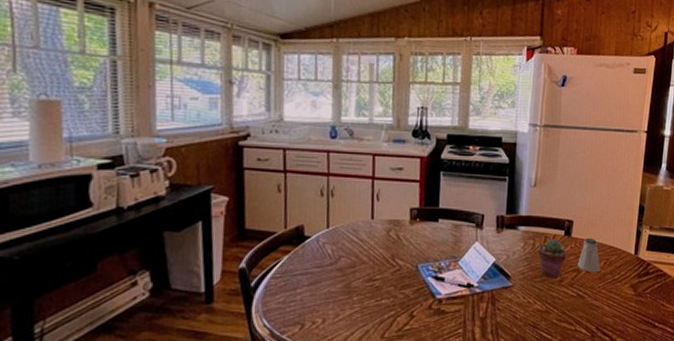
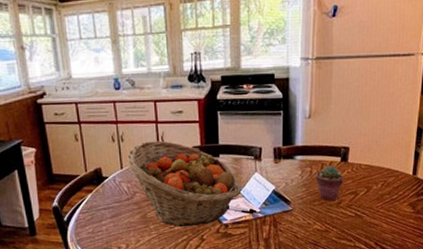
fruit basket: none [334,198,459,300] -> present [126,141,240,227]
saltshaker: present [577,237,600,273] -> none [355,162,378,194]

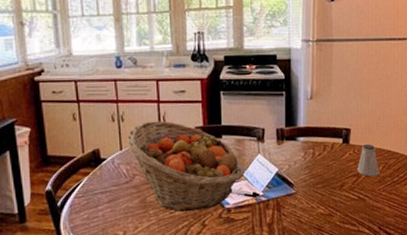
potted succulent: present [315,165,344,201] -> none [318,147,346,183]
saltshaker: none [355,162,378,194] -> present [357,143,379,177]

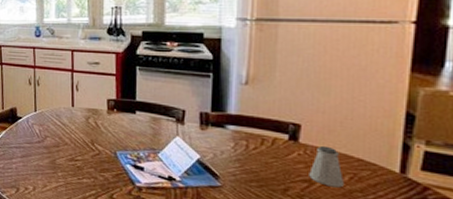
fruit basket: present [126,121,243,212] -> none [41,88,158,183]

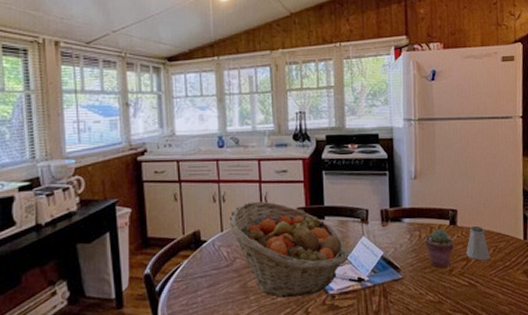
fruit basket: none [41,88,158,183] -> present [227,201,347,298]
potted succulent: none [252,142,293,185] -> present [424,229,455,268]

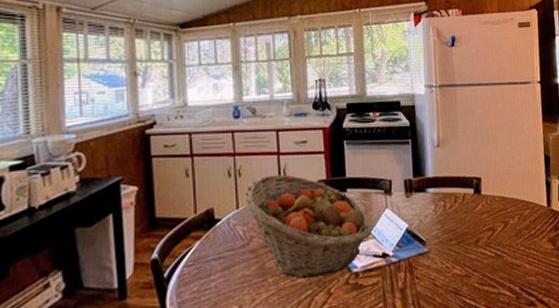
potted succulent: present [424,229,455,268] -> none [449,198,480,239]
saltshaker: present [466,225,490,261] -> none [491,193,515,230]

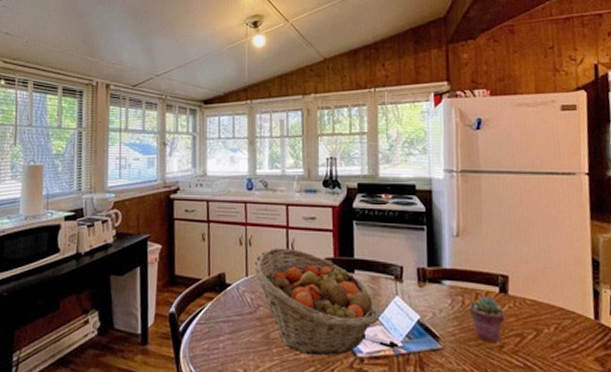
potted succulent: none [449,198,480,239] -> present [468,296,506,342]

